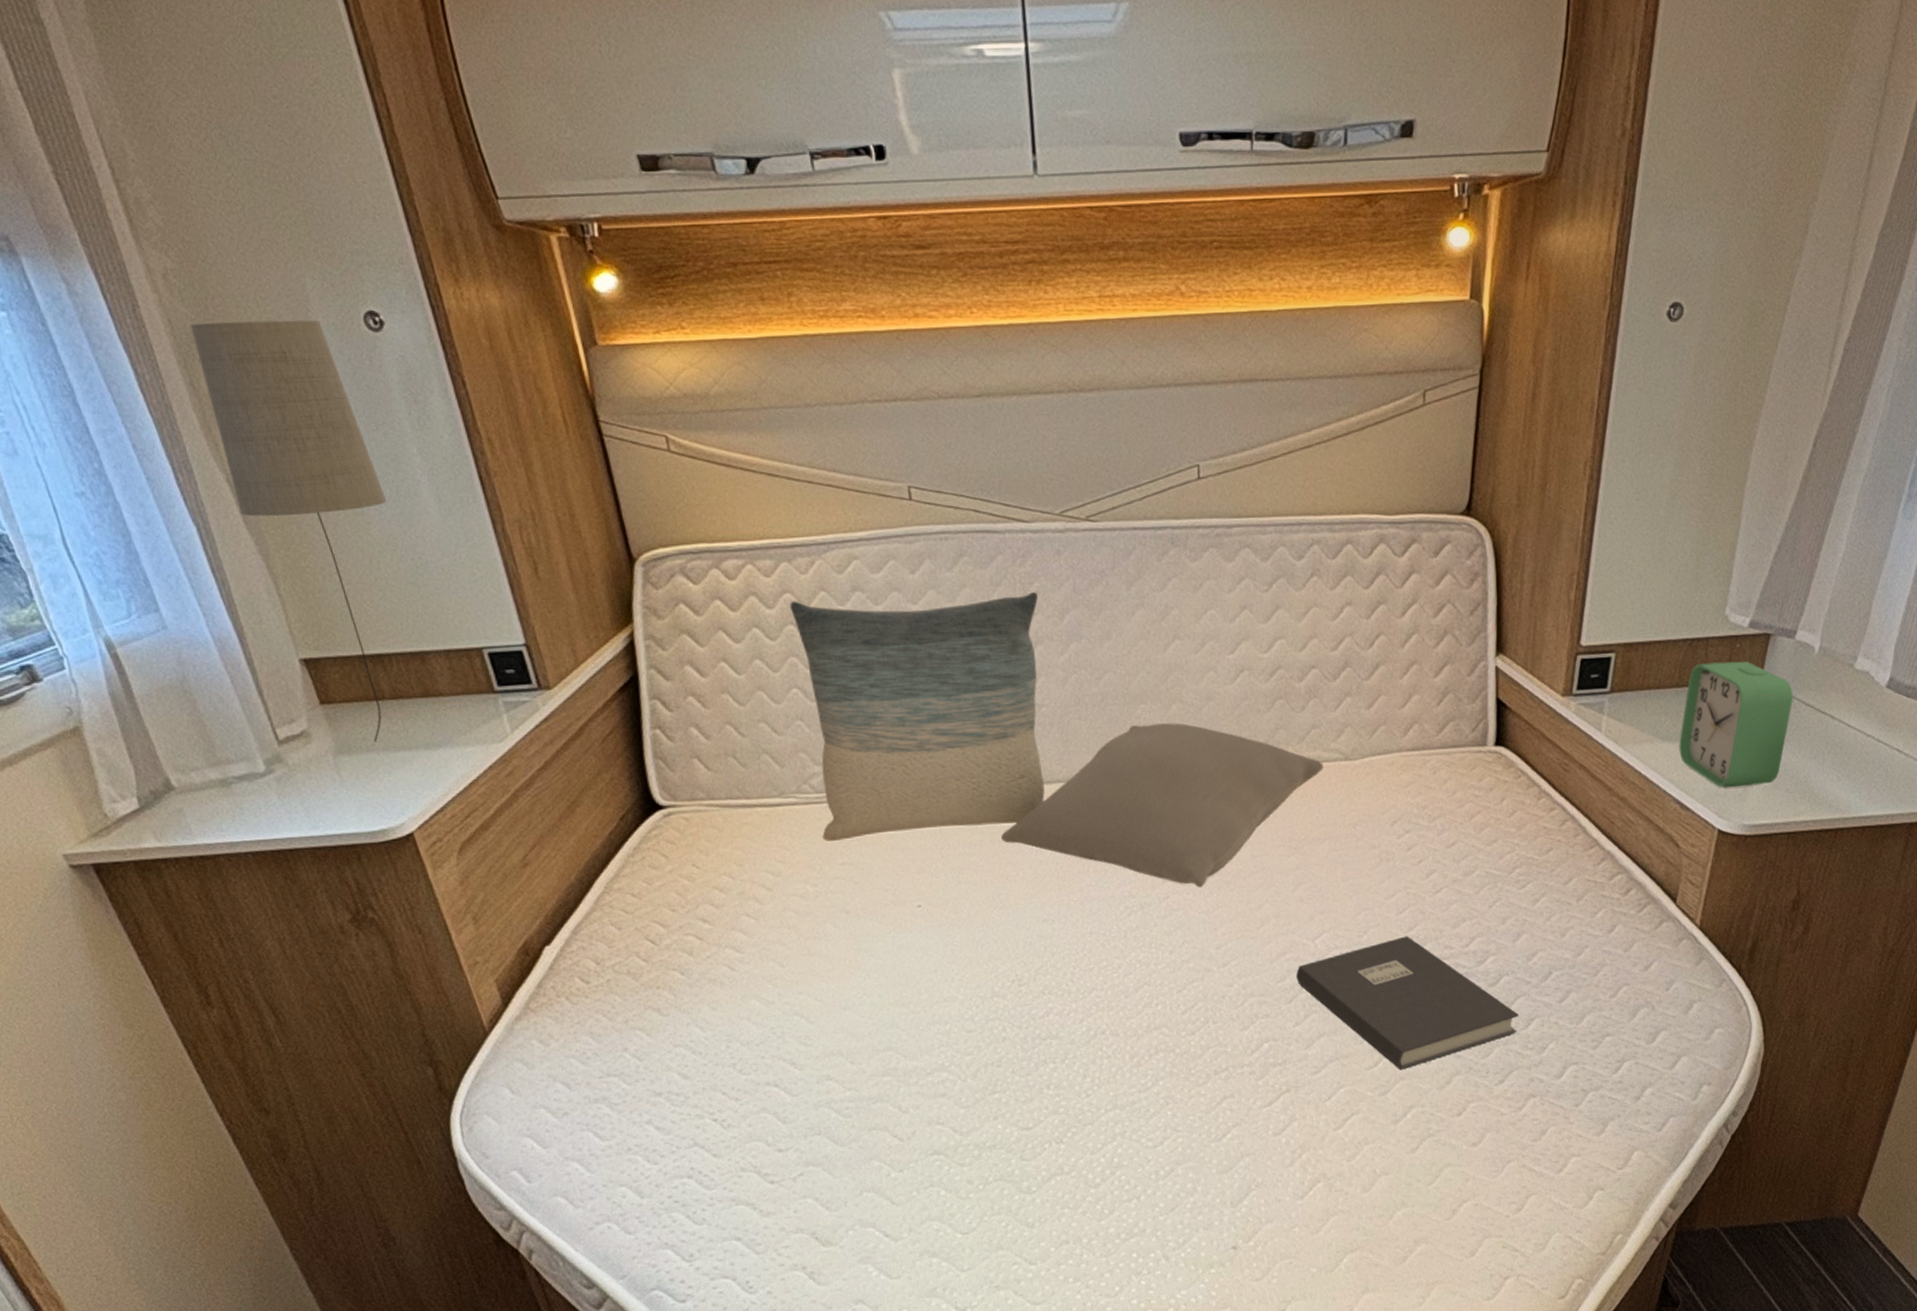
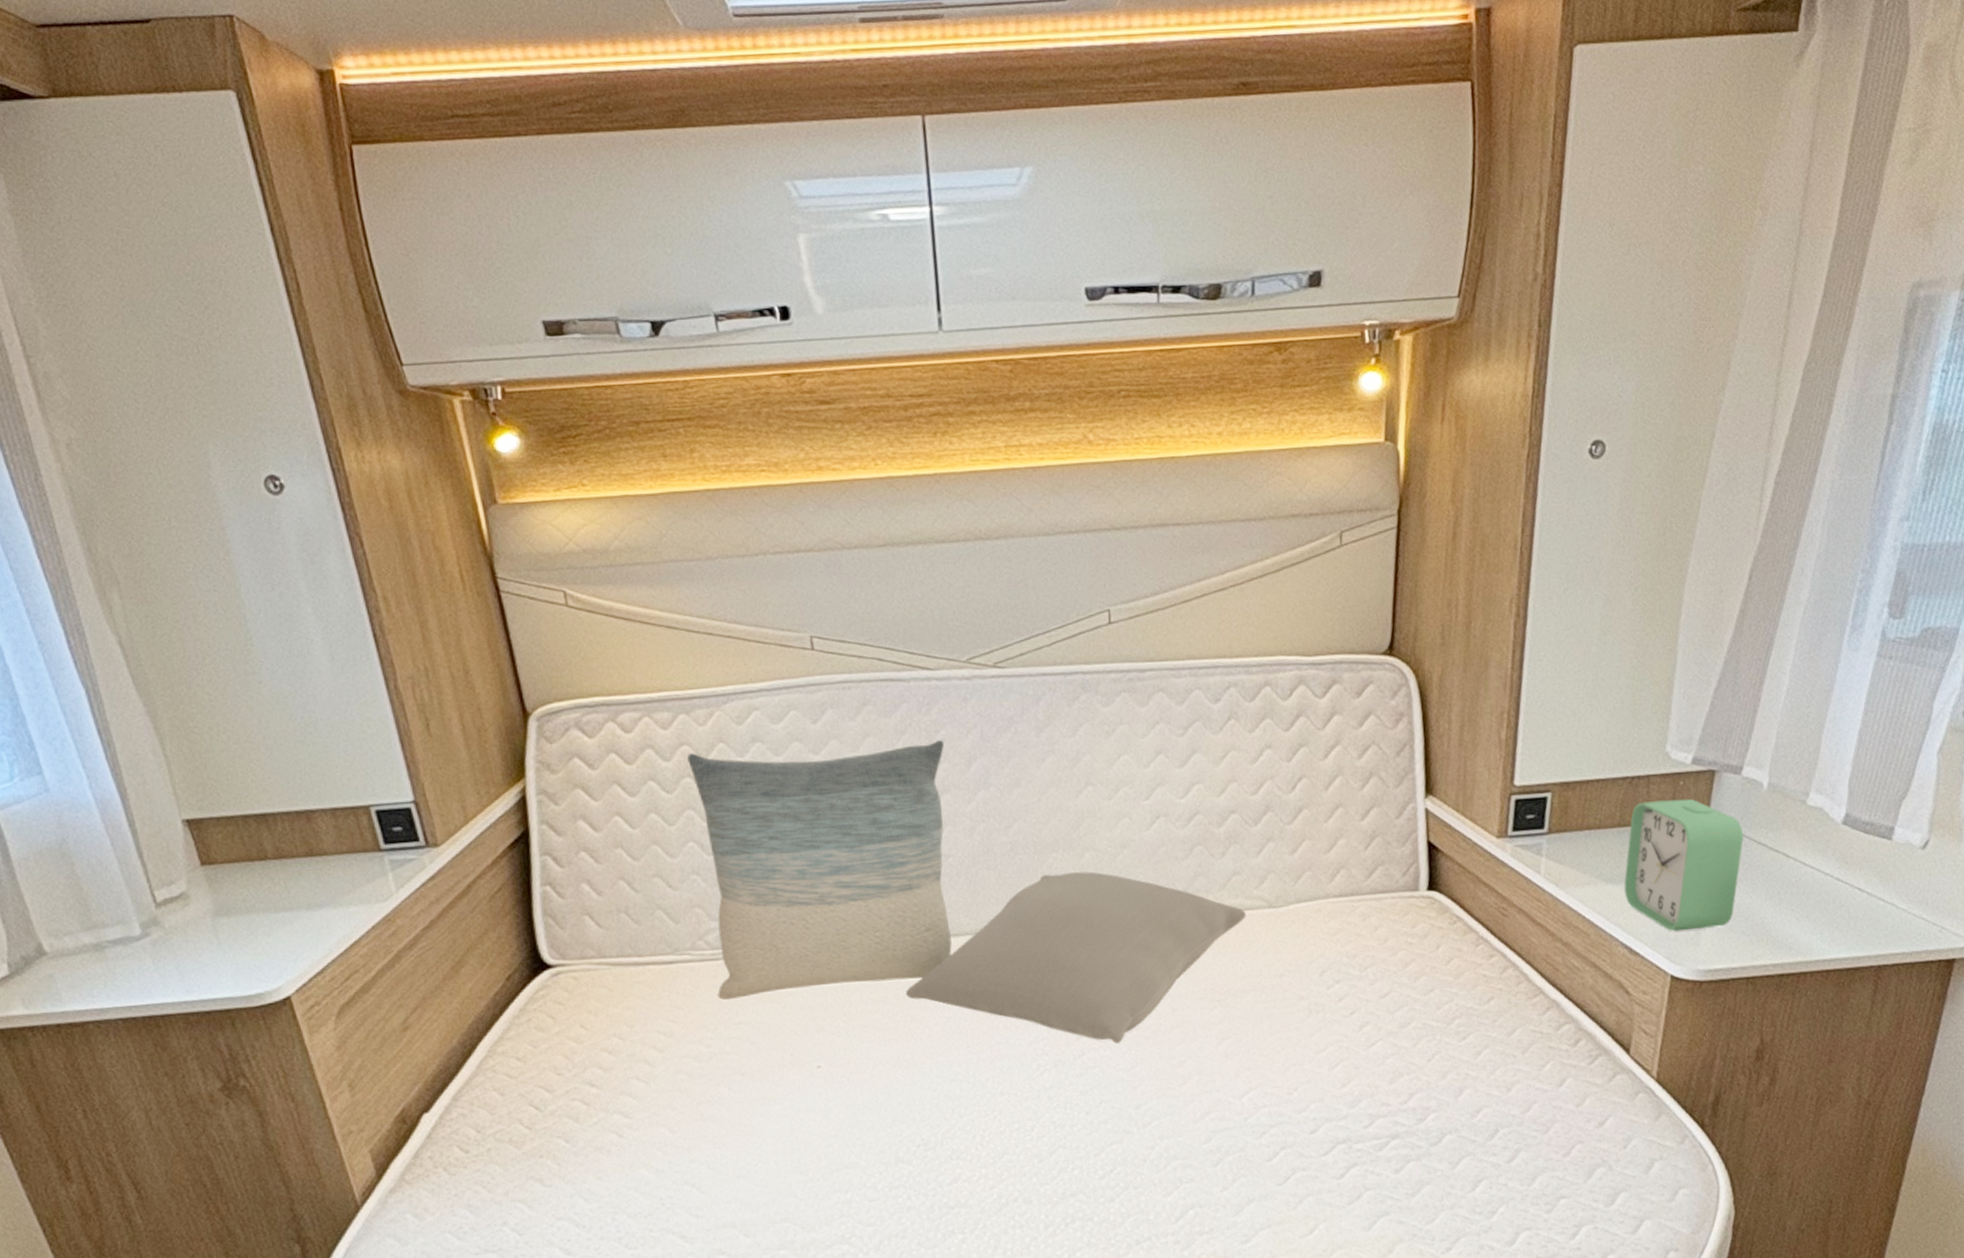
table lamp: present [190,320,386,743] -> none [91,485,278,904]
book: present [1296,936,1519,1070] -> none [1222,1092,1465,1238]

